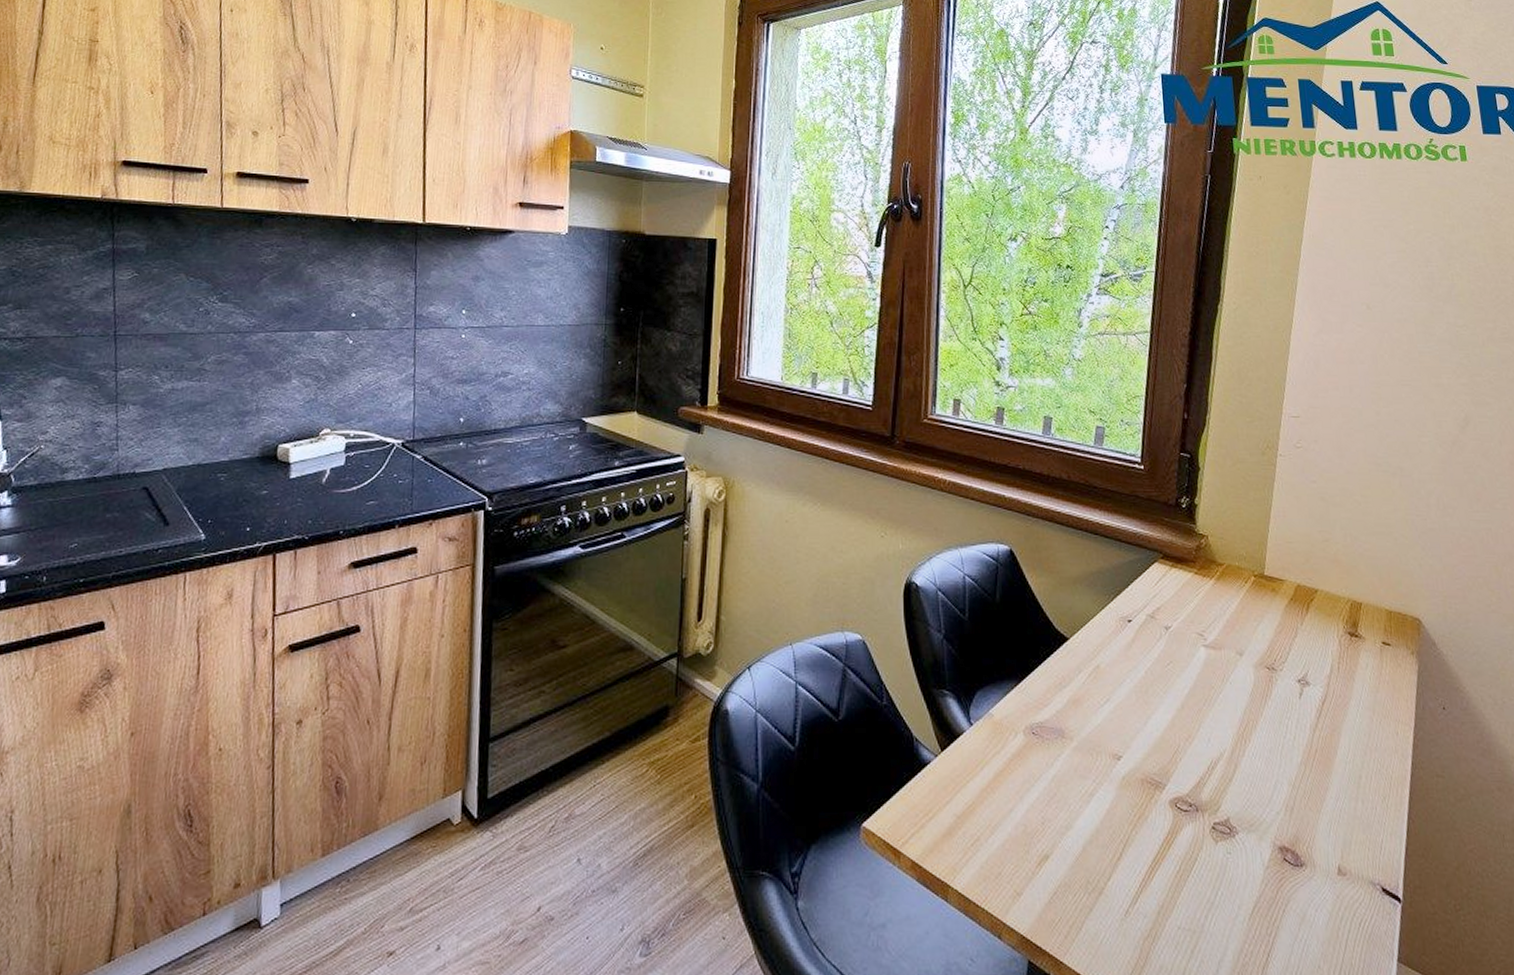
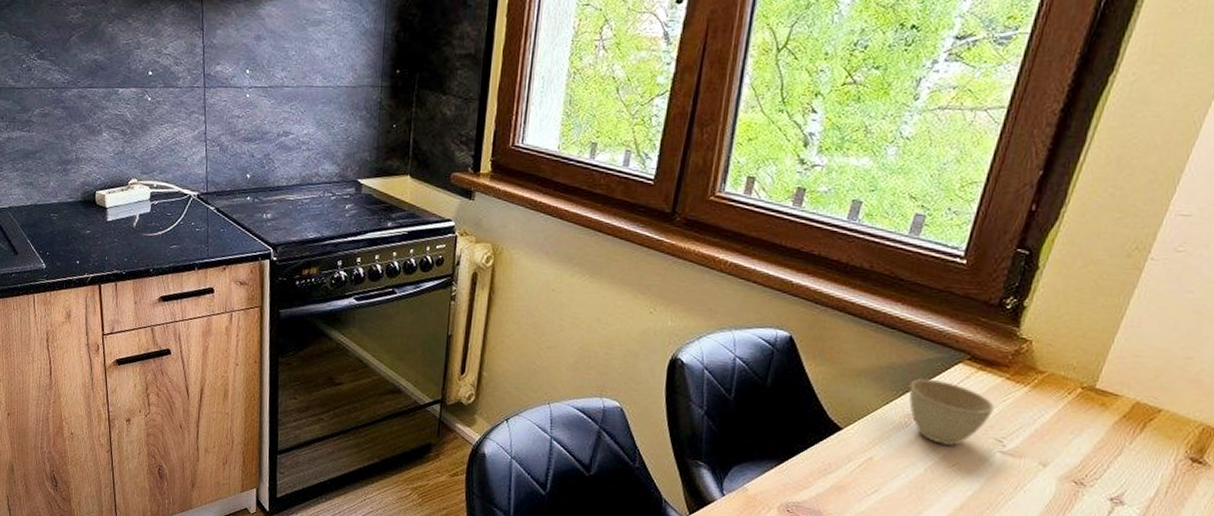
cup: none [1118,581,1191,644] -> present [909,379,995,446]

